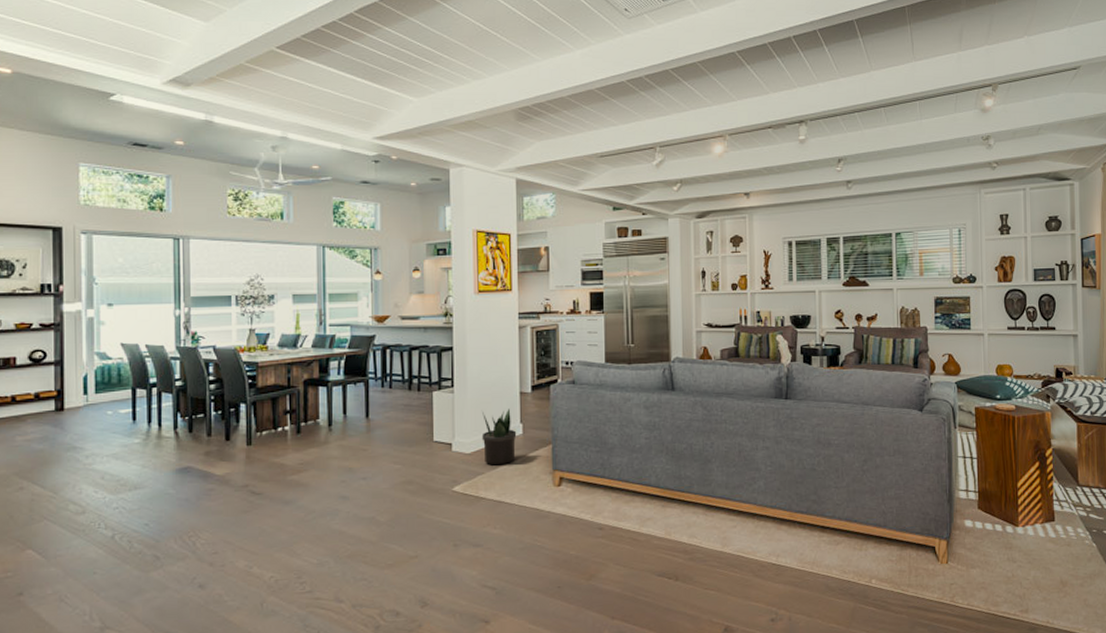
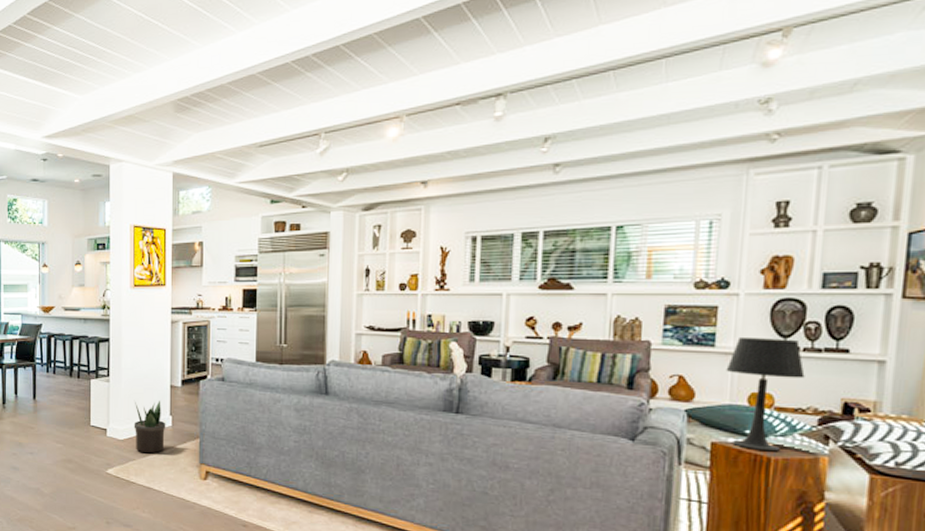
table lamp: none [979,320,1030,412] -> present [726,336,805,452]

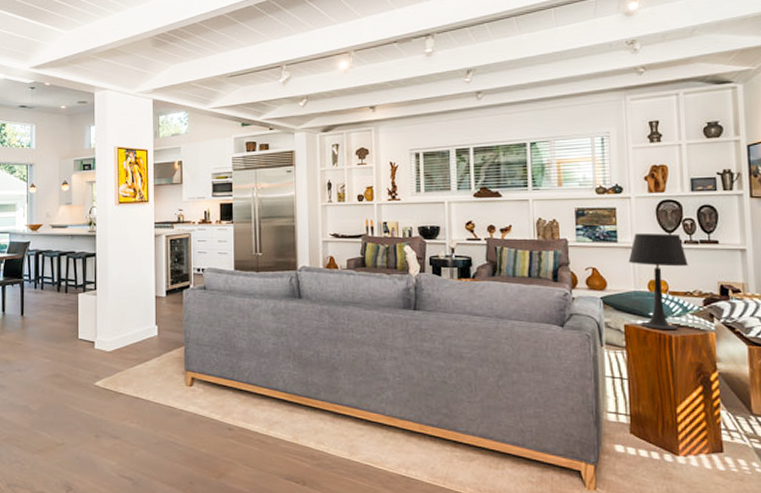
planter: present [134,401,166,454] -> none [121,311,152,364]

